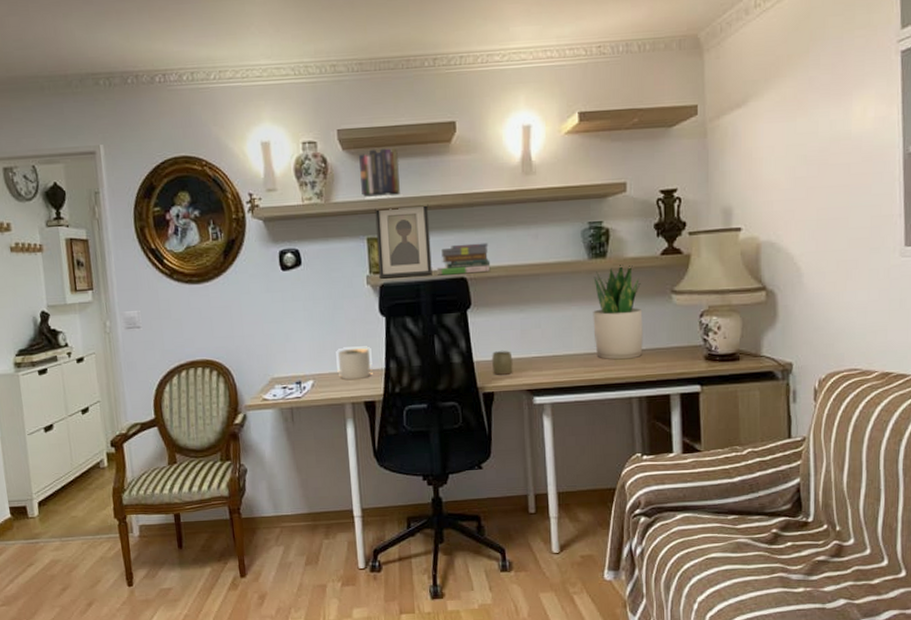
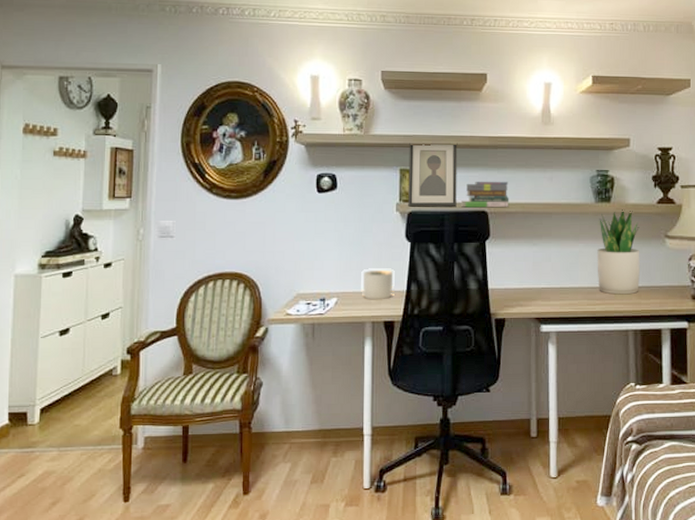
books: present [359,148,400,198] -> none [399,91,435,134]
mug: present [492,351,513,375] -> none [505,280,524,303]

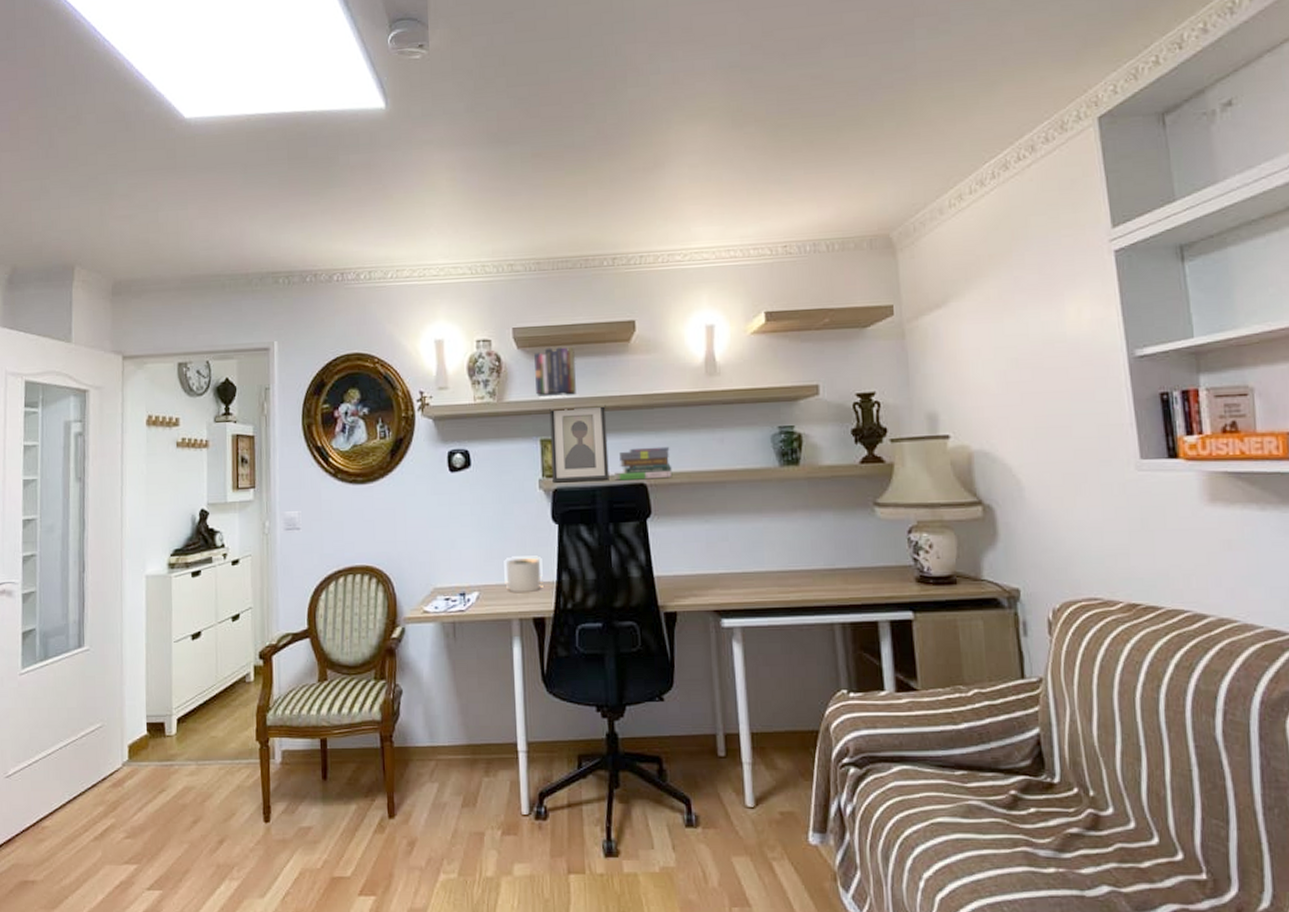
books: none [399,91,435,134] -> present [534,346,576,398]
planter: present [597,209,640,295] -> none [786,473,845,579]

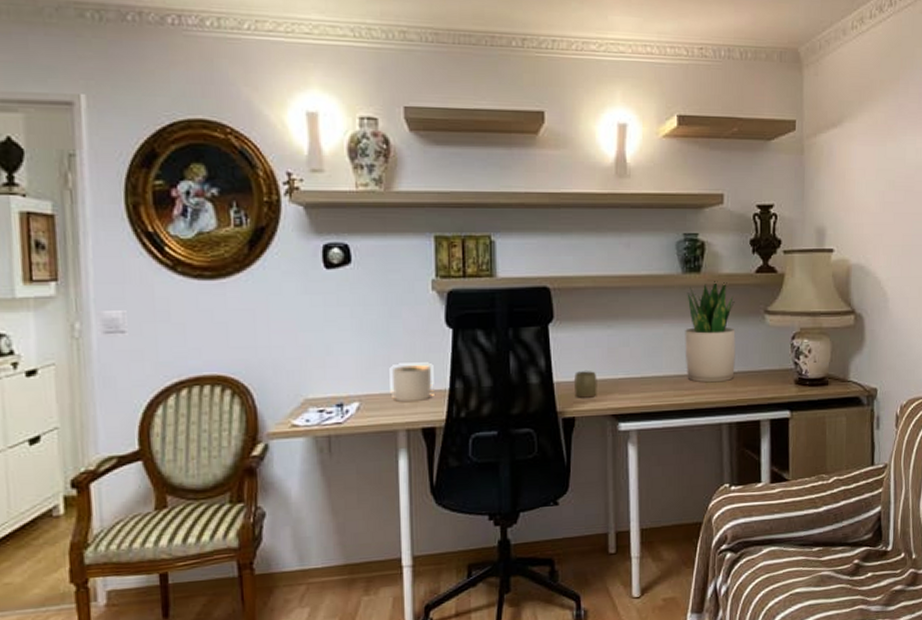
books: present [534,346,576,398] -> none [430,133,478,190]
picture frame: present [549,407,609,483] -> none [445,202,510,284]
books: present [615,446,672,481] -> none [516,249,577,283]
mug: none [674,565,698,593] -> present [574,371,597,398]
planter: none [786,473,845,579] -> present [685,281,736,383]

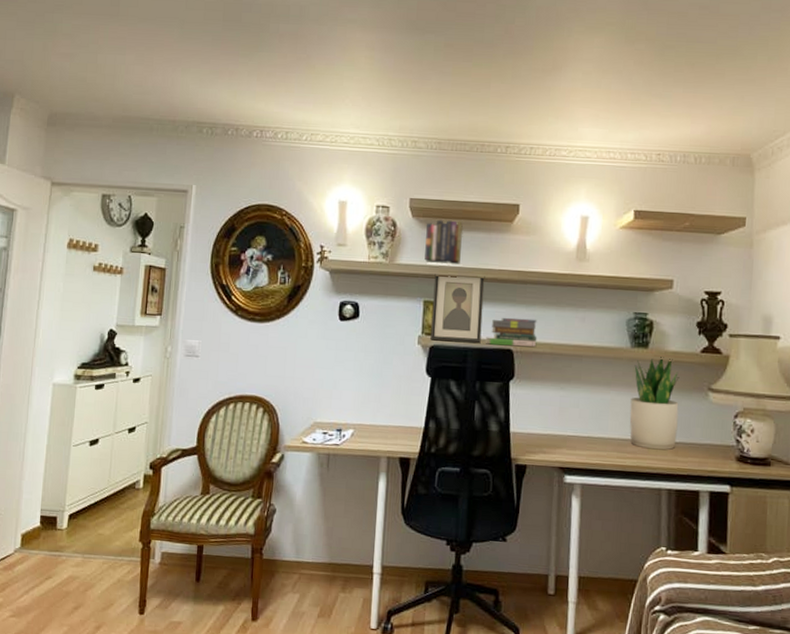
planter: present [391,364,433,403] -> none [380,403,412,435]
books: none [430,133,478,190] -> present [424,219,464,265]
picture frame: none [445,202,510,284] -> present [430,274,484,343]
books: none [516,249,577,283] -> present [486,317,537,347]
mug: present [574,371,597,398] -> none [527,425,549,450]

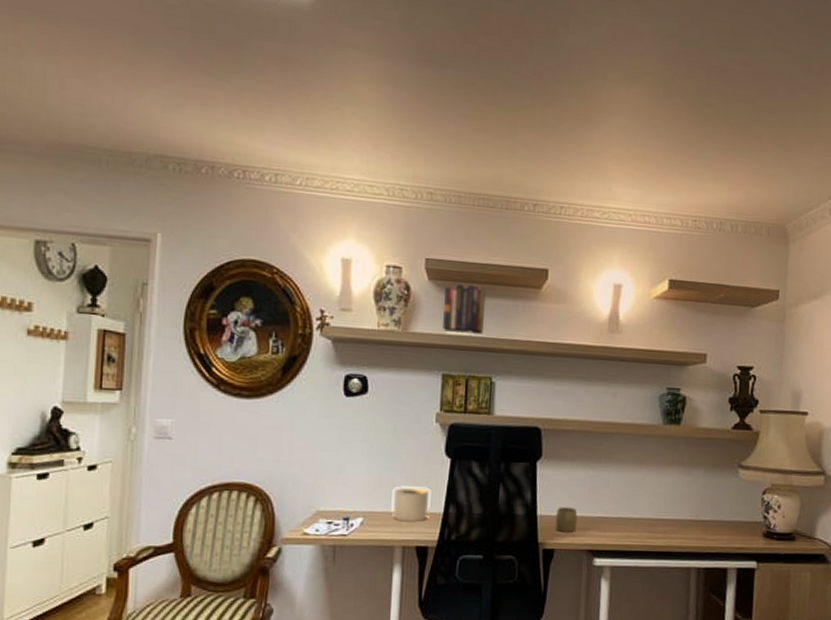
planter: none [380,403,412,435] -> present [393,487,429,523]
picture frame: present [430,274,484,343] -> none [450,344,509,421]
books: present [486,317,537,347] -> none [511,393,567,425]
mug: none [527,425,549,450] -> present [555,507,578,532]
planter: present [629,357,680,451] -> none [660,434,711,529]

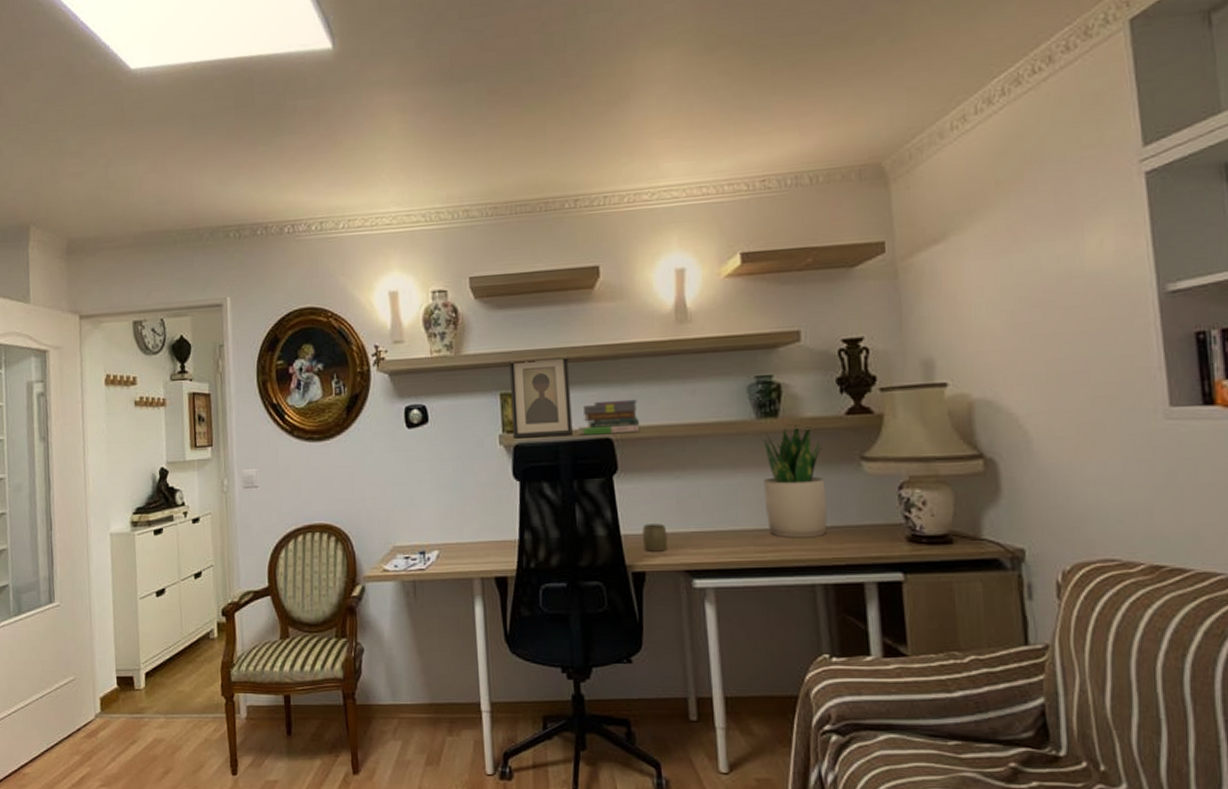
planter: present [393,487,429,523] -> none [466,515,504,552]
books: present [443,283,487,335] -> none [492,295,537,350]
picture frame: none [450,344,509,421] -> present [509,359,573,439]
books: none [511,393,567,425] -> present [578,399,640,435]
planter: none [660,434,711,529] -> present [763,426,828,538]

